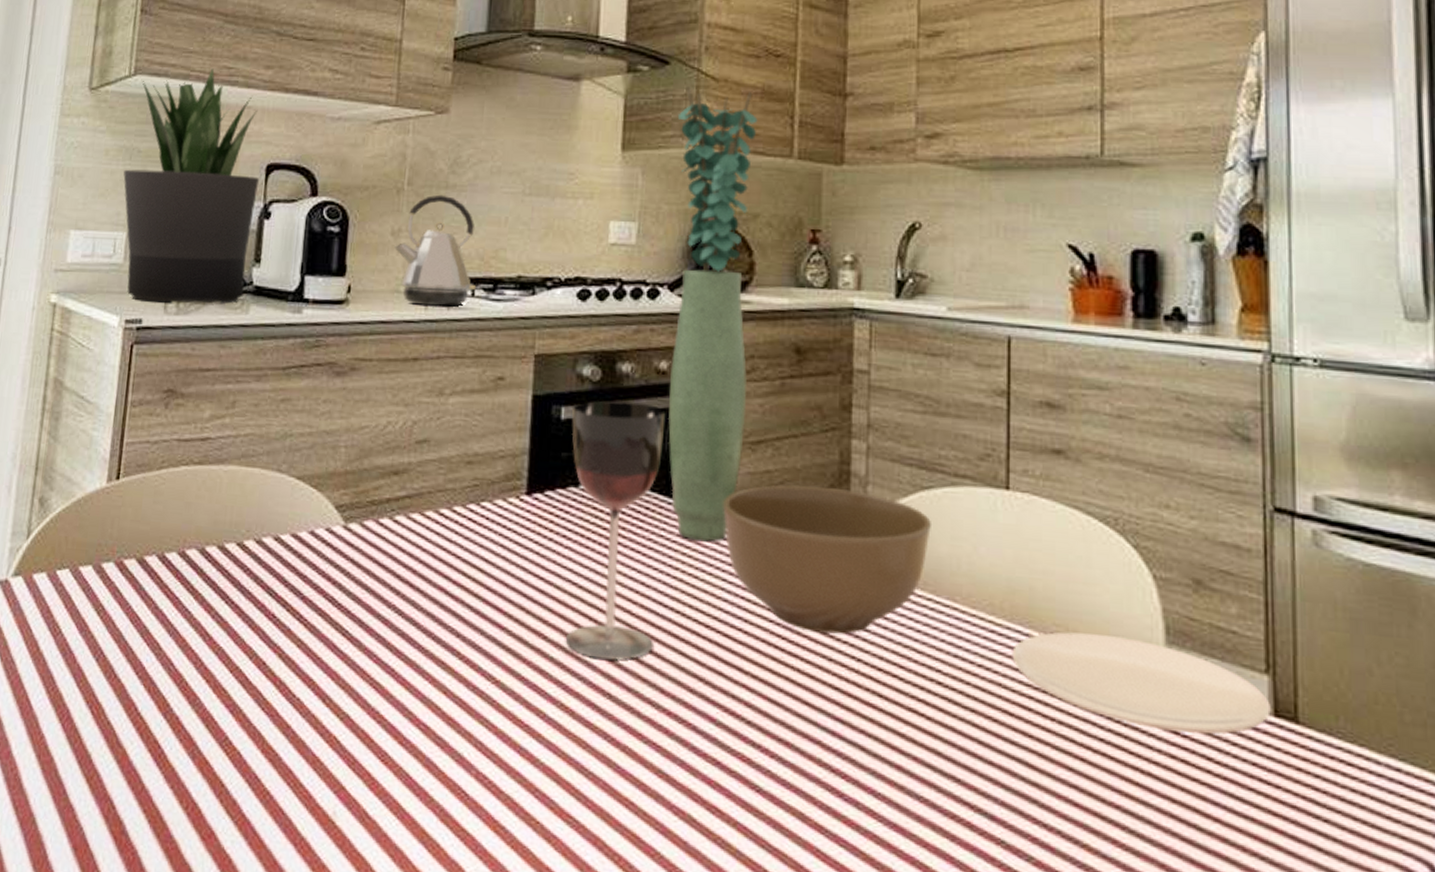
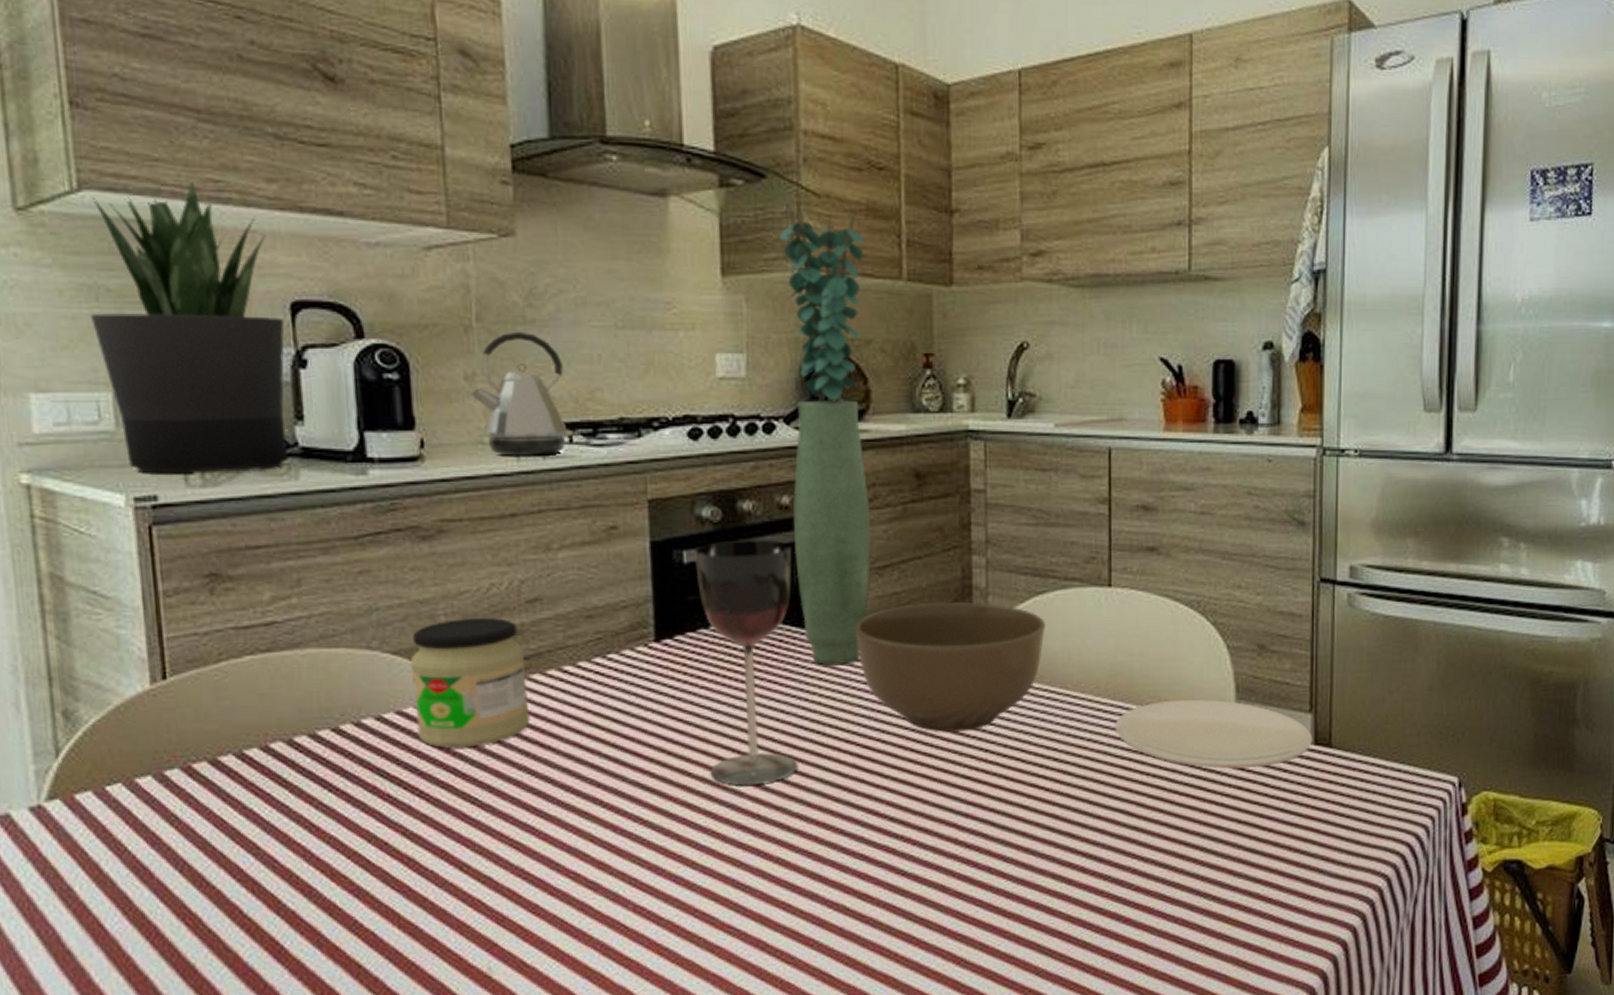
jar: none [306,451,408,579] -> present [410,617,530,748]

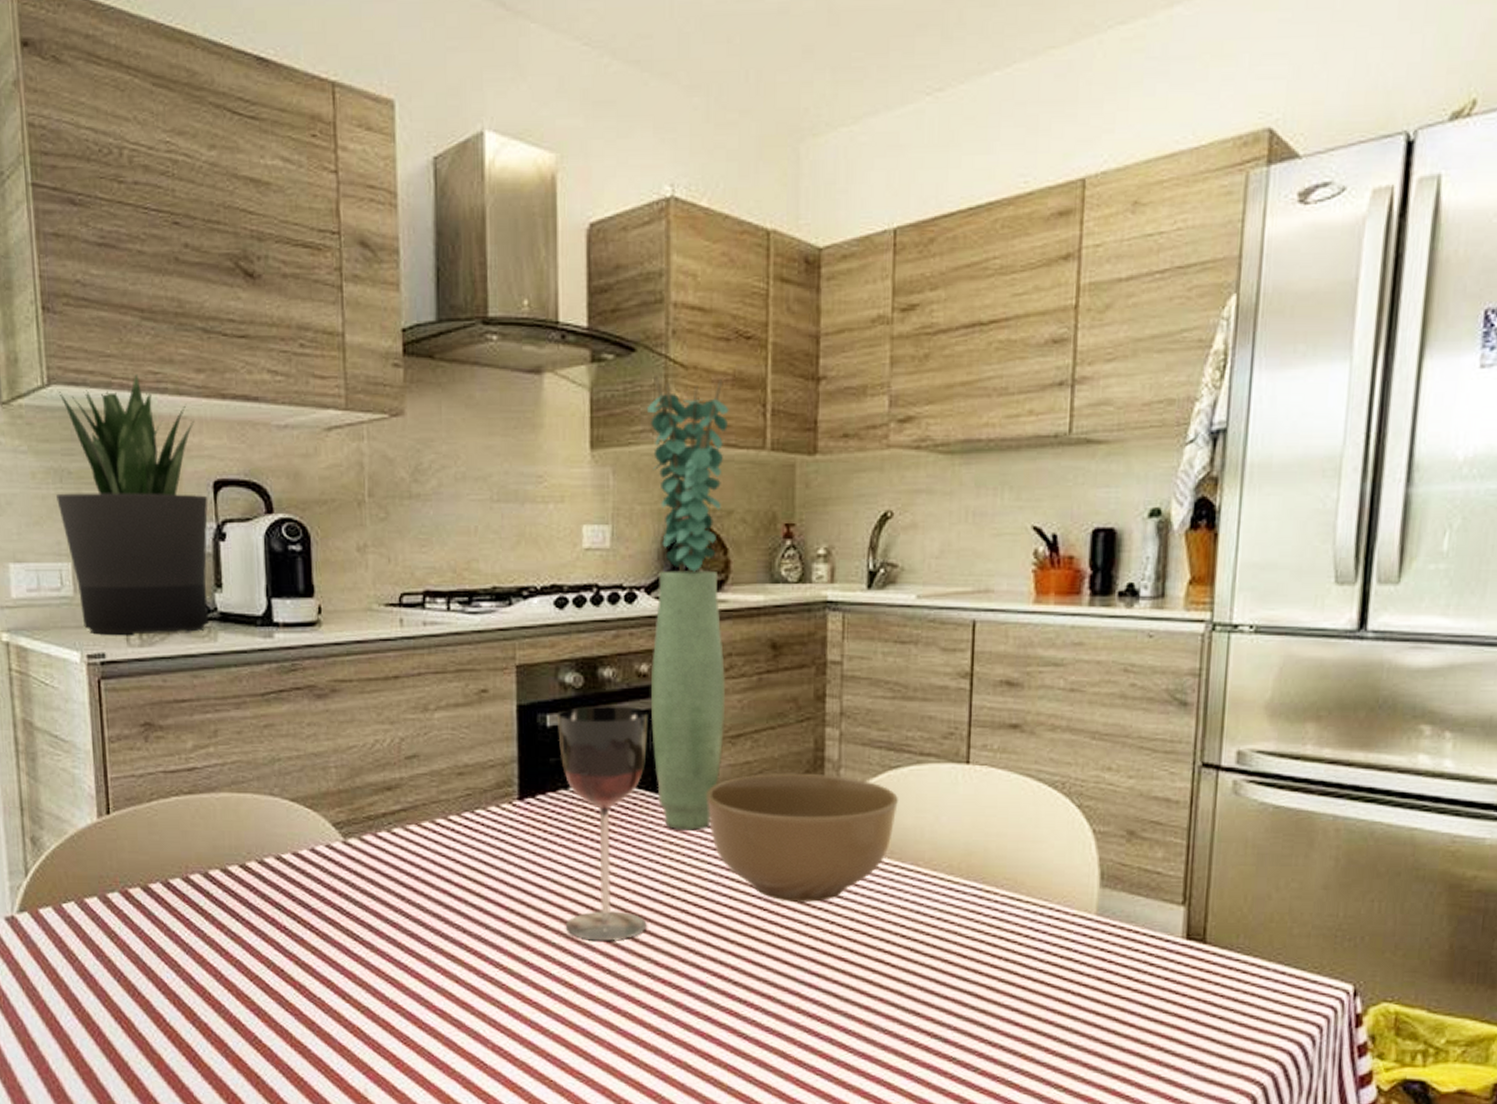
jar: present [410,617,530,748] -> none [305,770,406,889]
kettle: present [470,331,574,456] -> none [362,505,451,622]
plate: present [1115,699,1312,769] -> none [967,883,1184,959]

